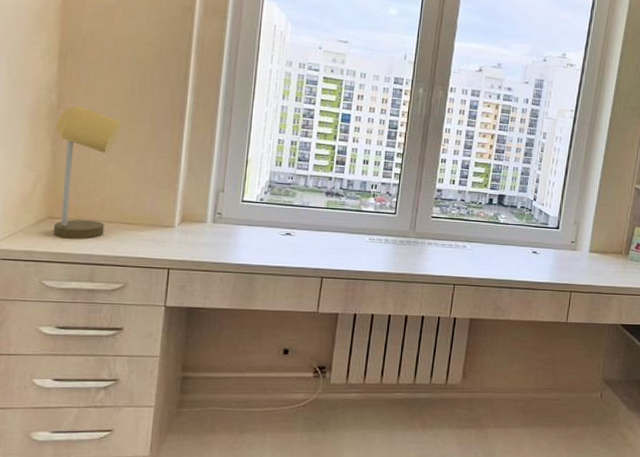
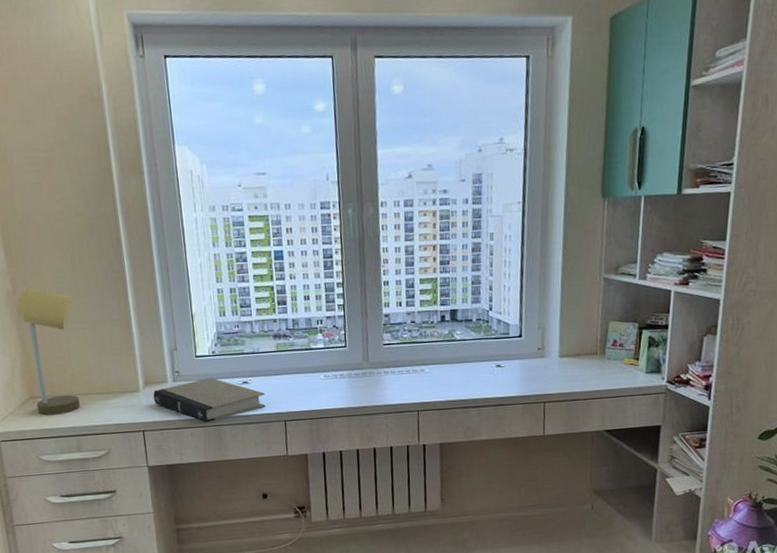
book: none [187,224,306,269] -> present [153,377,266,423]

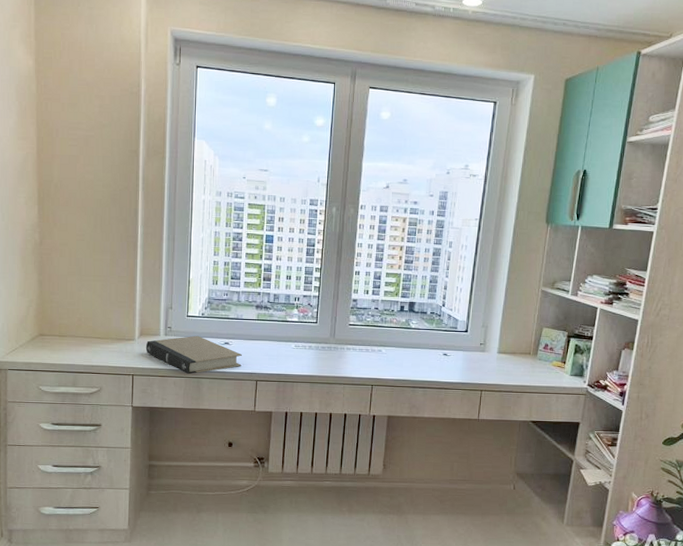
desk lamp: present [16,287,80,416] -> none [40,241,90,352]

